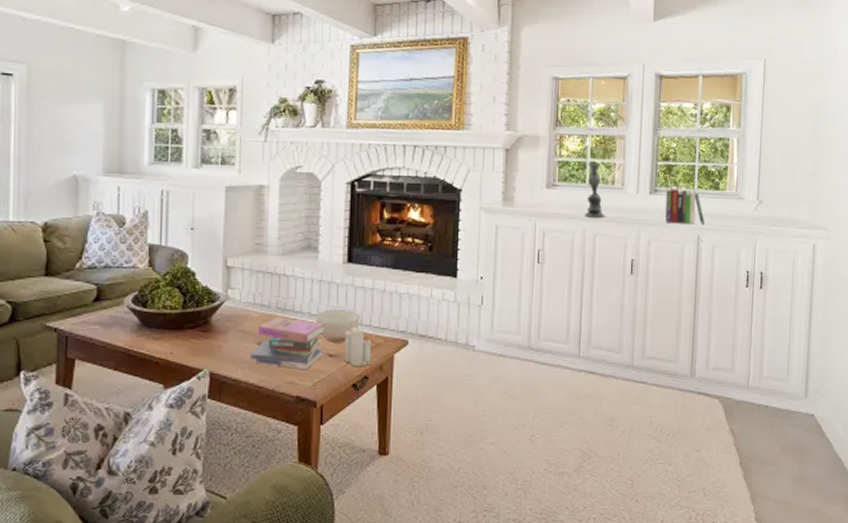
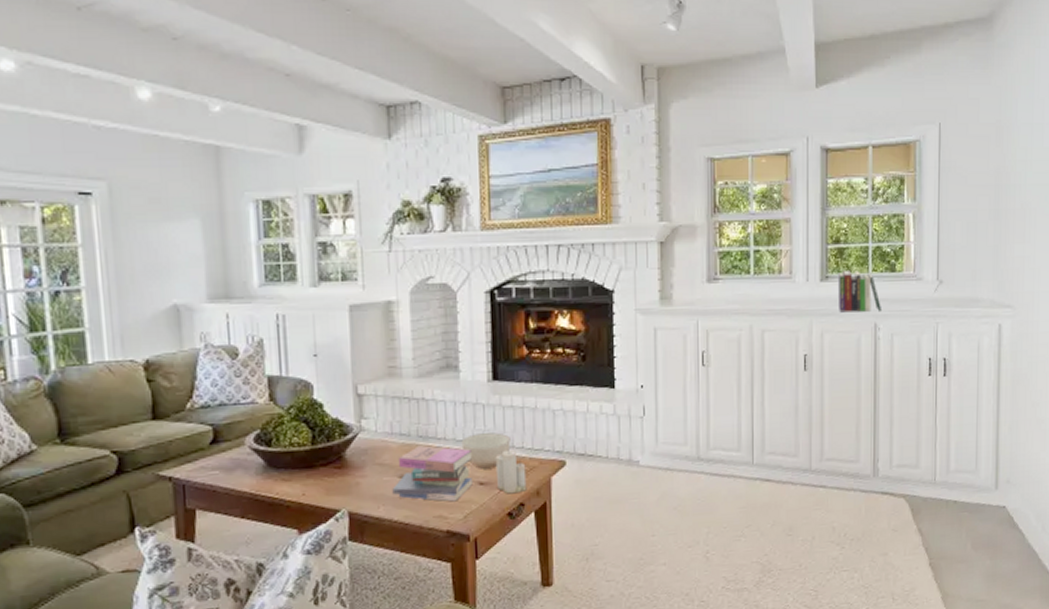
candlestick: present [585,162,607,219] -> none [751,250,775,313]

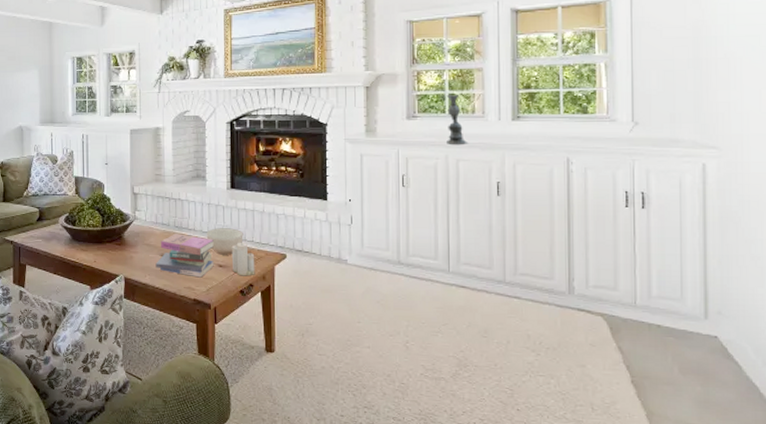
candlestick: none [751,250,775,313] -> present [446,94,469,146]
books: present [837,269,883,313] -> none [529,111,575,149]

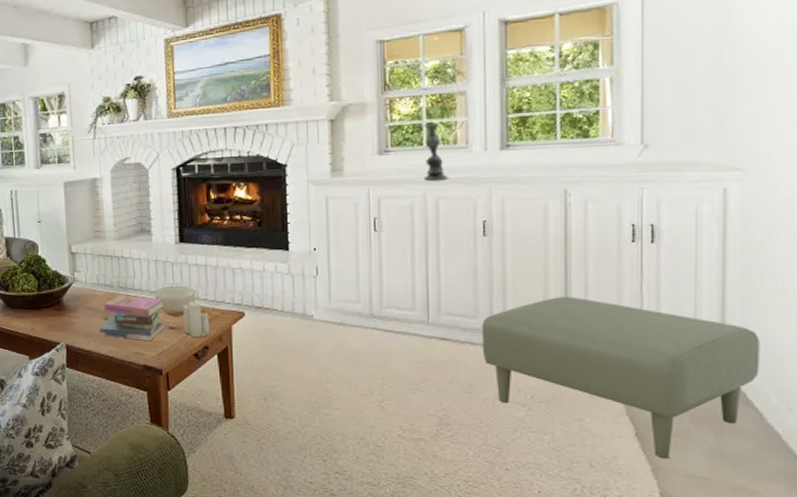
ottoman: none [496,253,738,405] -> present [481,297,760,459]

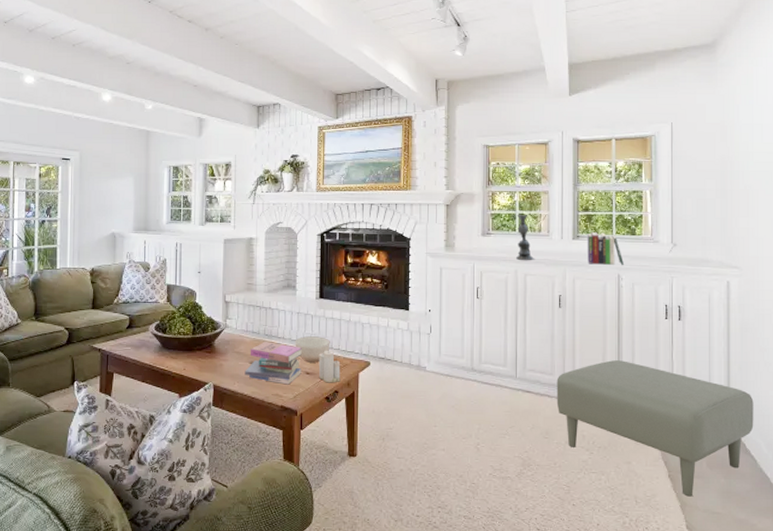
books: none [520,137,574,180] -> present [587,231,625,266]

